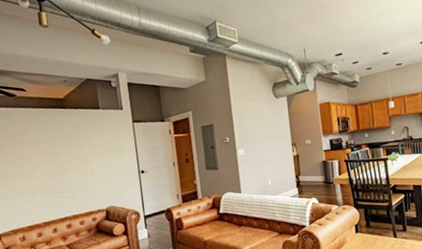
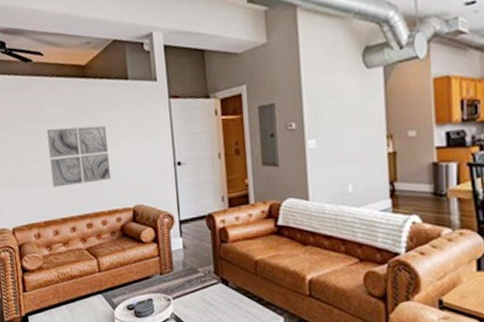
wall art: none [29,145,87,197] -> present [46,125,112,188]

